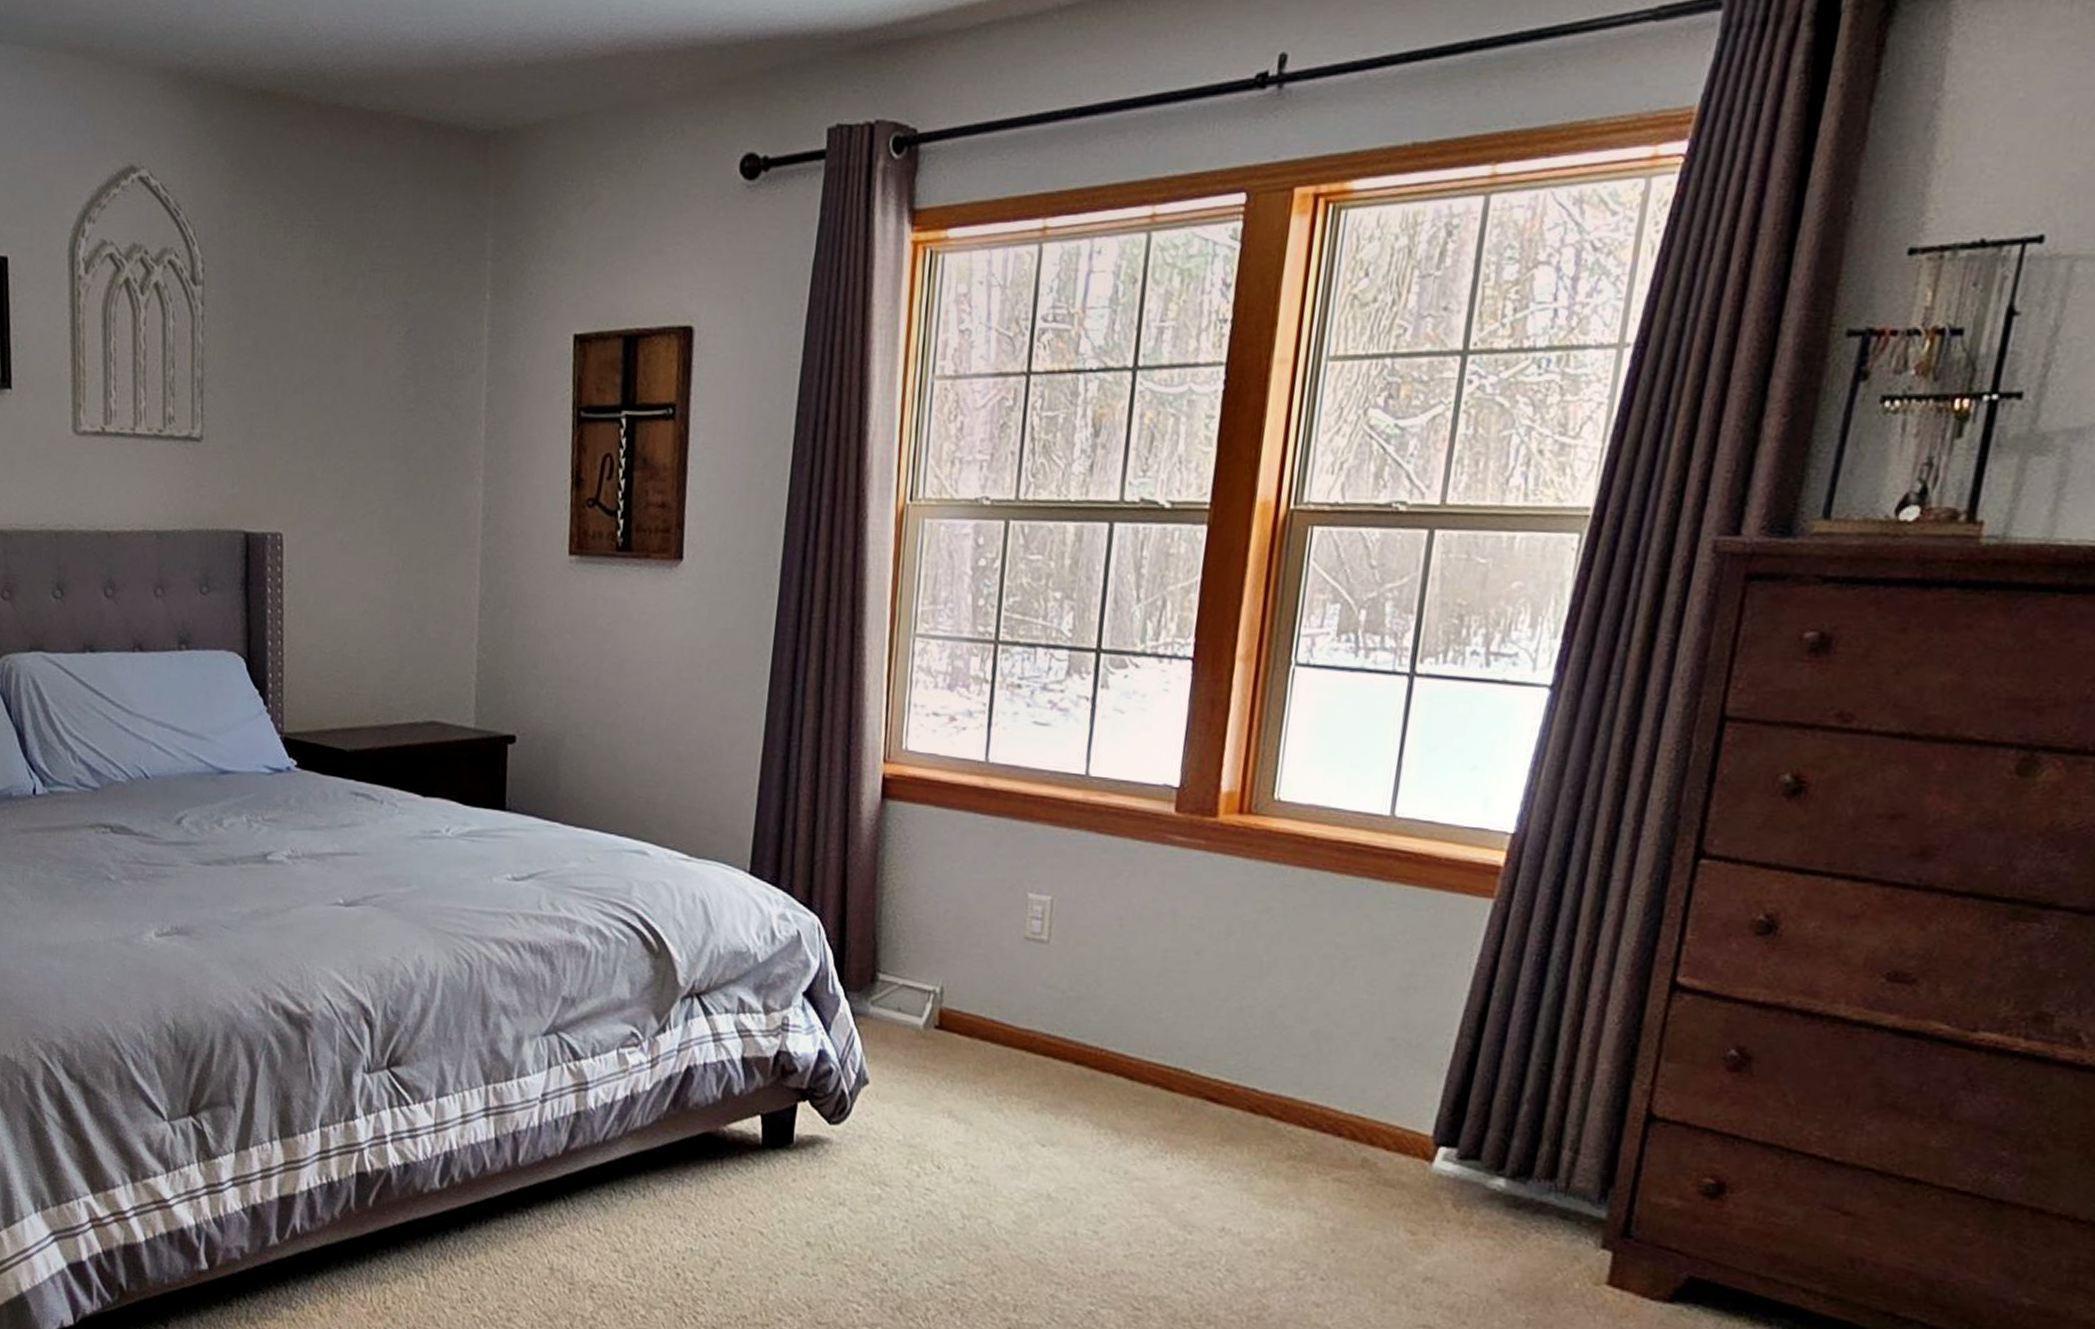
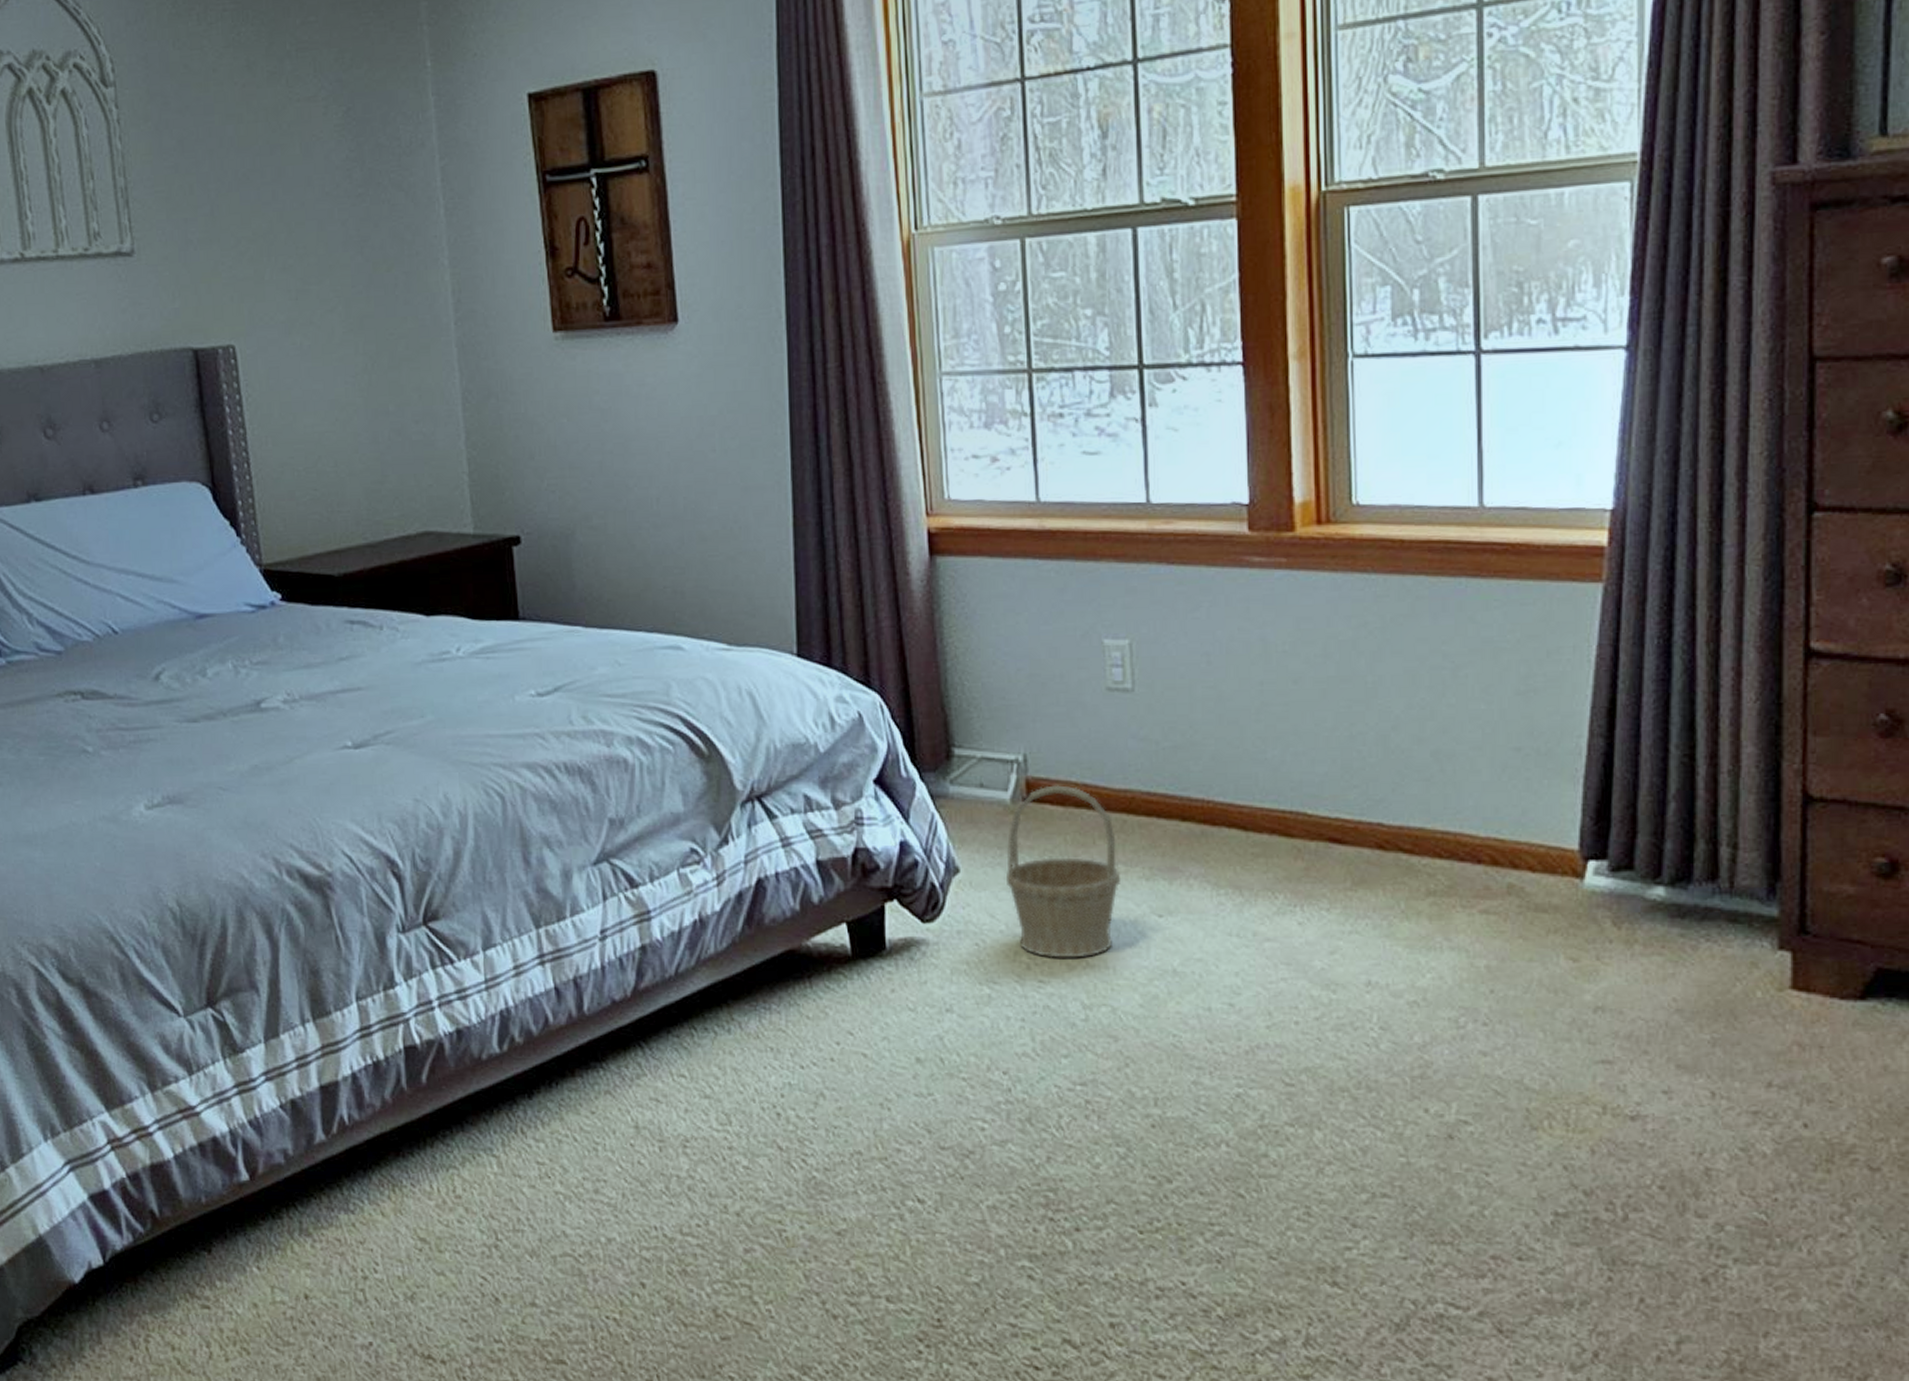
basket: none [909,1017,1014,1173] -> present [1006,785,1120,958]

